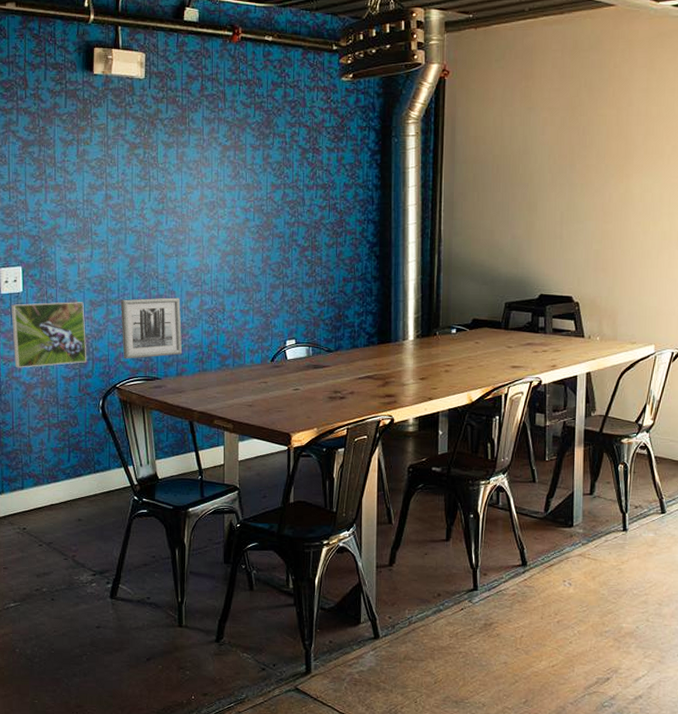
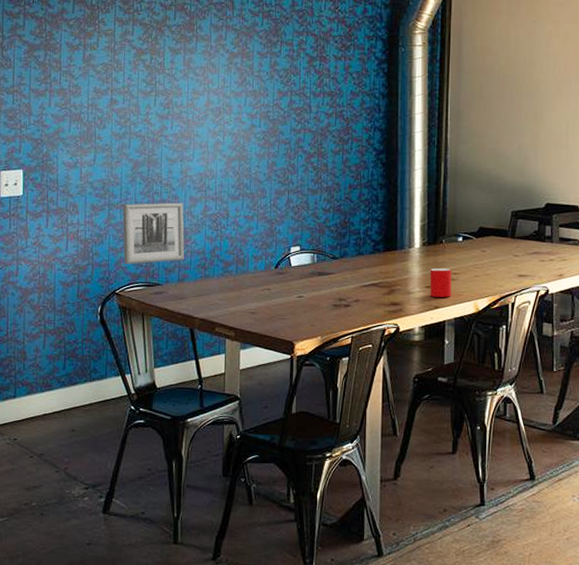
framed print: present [11,302,87,368] -> none [10,206,87,273]
cup: none [423,360,446,389] -> present [429,268,452,297]

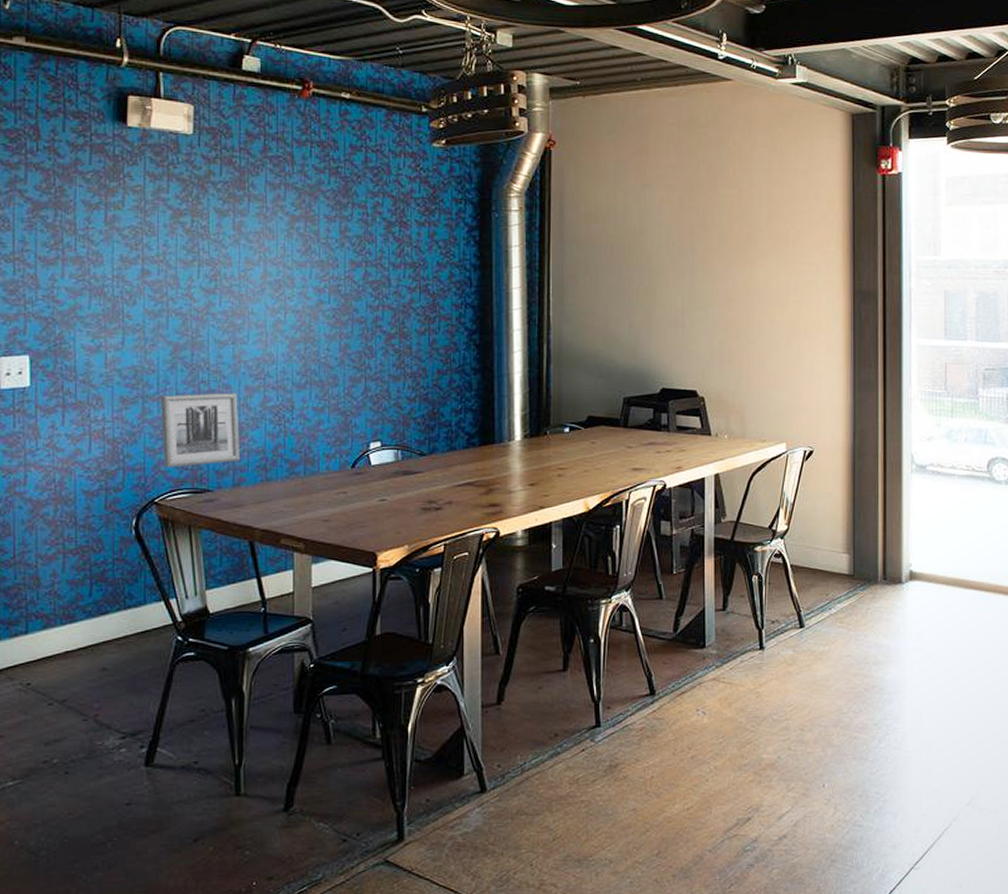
cup: present [429,268,452,297] -> none [533,463,559,496]

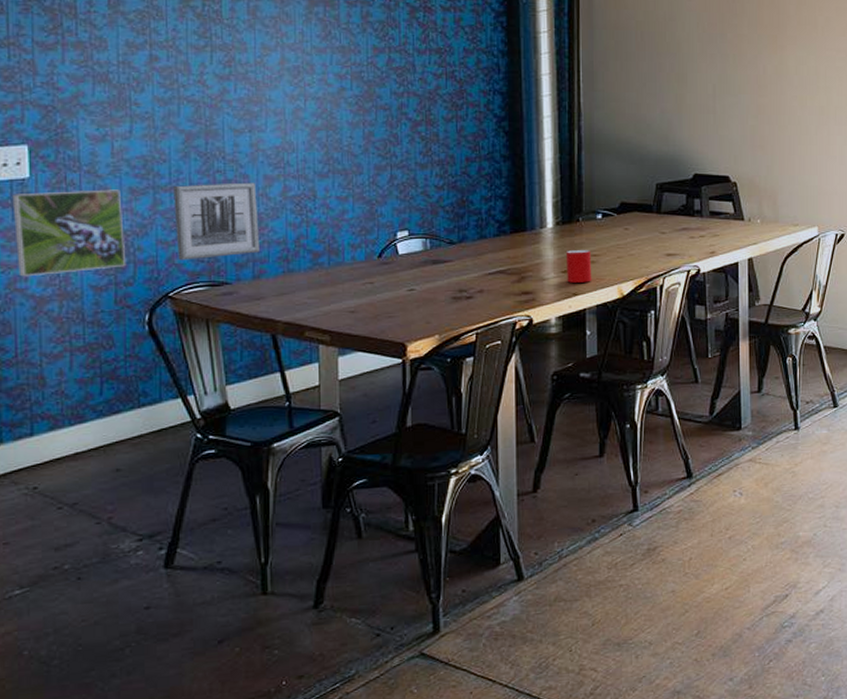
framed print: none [14,398,116,481] -> present [12,189,127,277]
cup: none [533,463,559,496] -> present [565,250,592,283]

